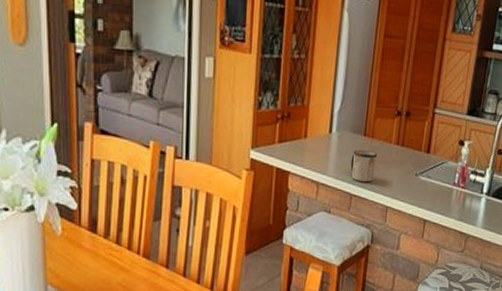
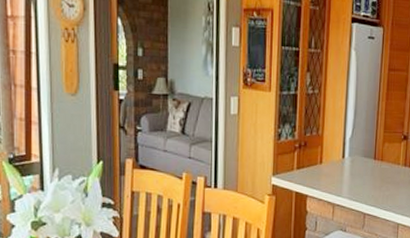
mug: present [350,150,378,183] -> none [363,173,387,202]

